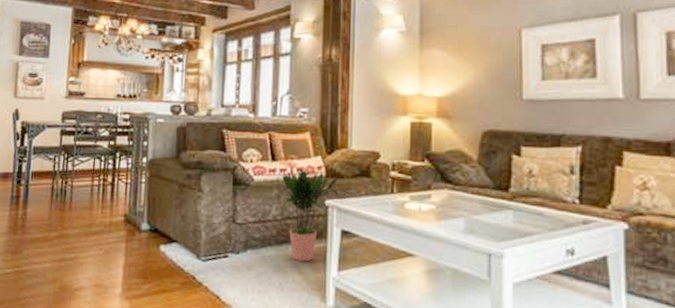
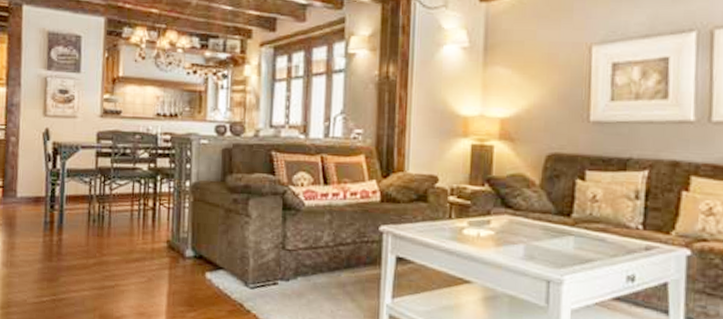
potted plant: present [282,168,338,262] -> none [334,192,394,289]

